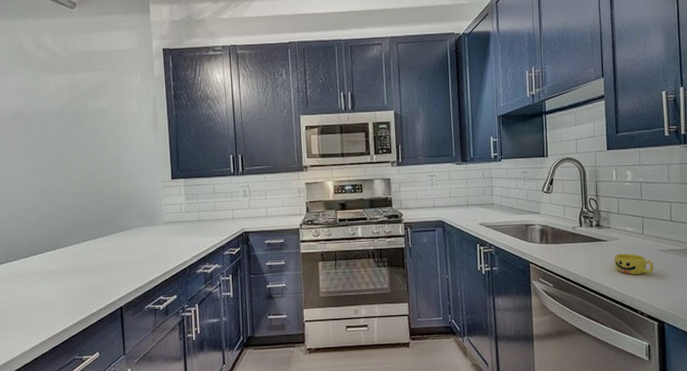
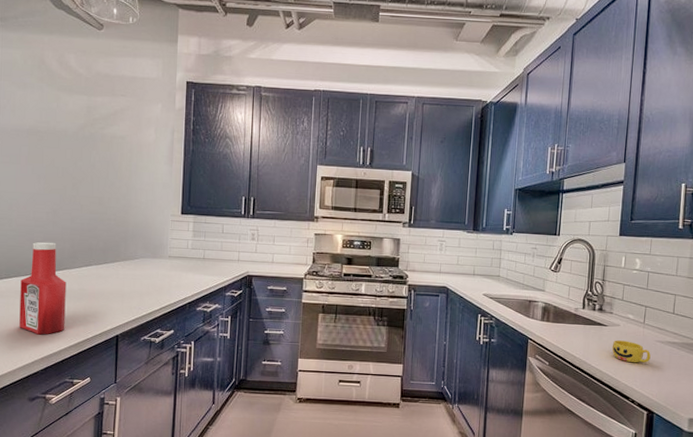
ketchup bottle: none [20,222,69,315] -> present [19,242,66,335]

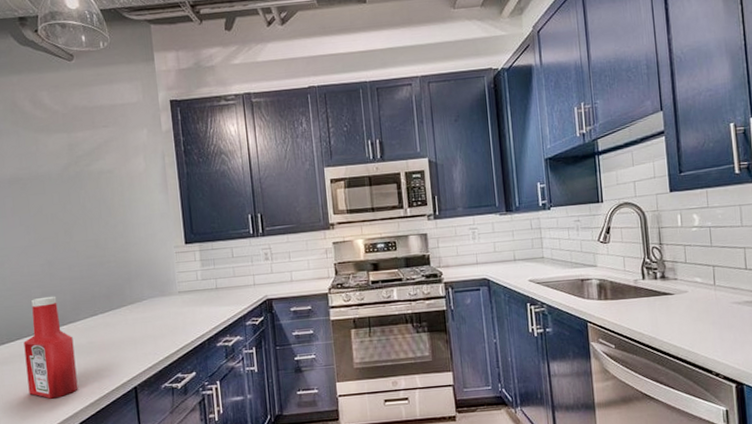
cup: present [612,340,651,363] -> none [683,307,729,332]

